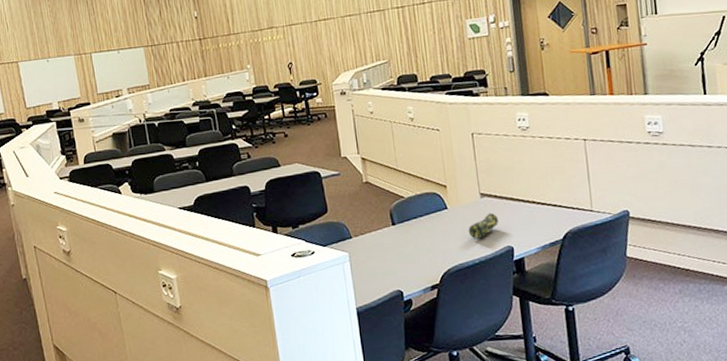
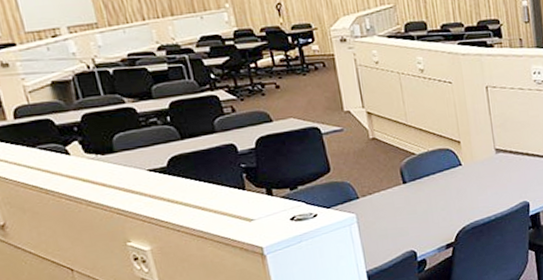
pencil case: present [468,212,498,239] -> none [483,168,514,195]

